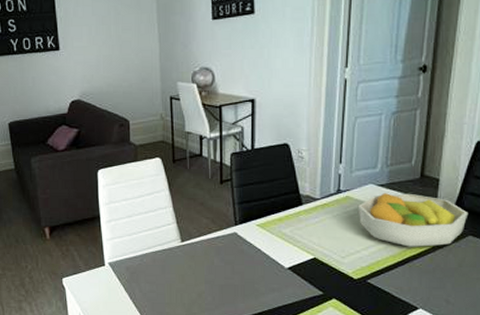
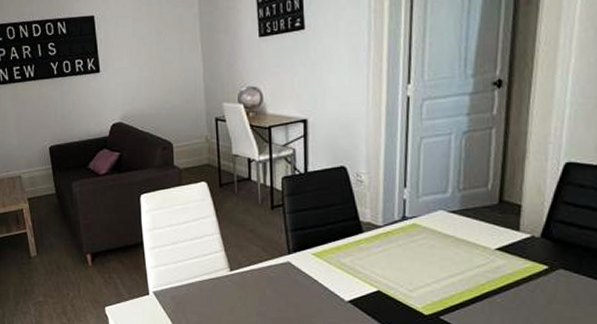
fruit bowl: present [359,193,469,247] -> none [427,220,558,281]

